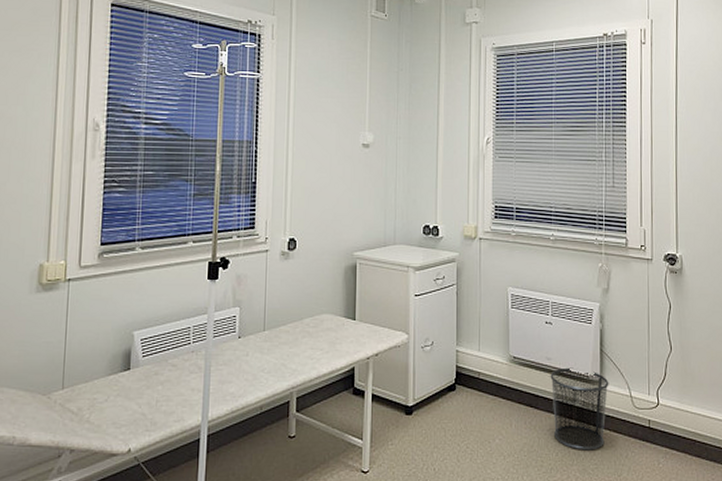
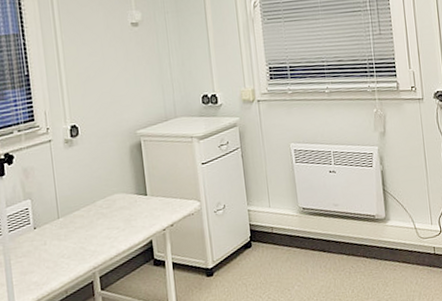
waste bin: present [550,367,609,451] -> none [339,210,395,284]

